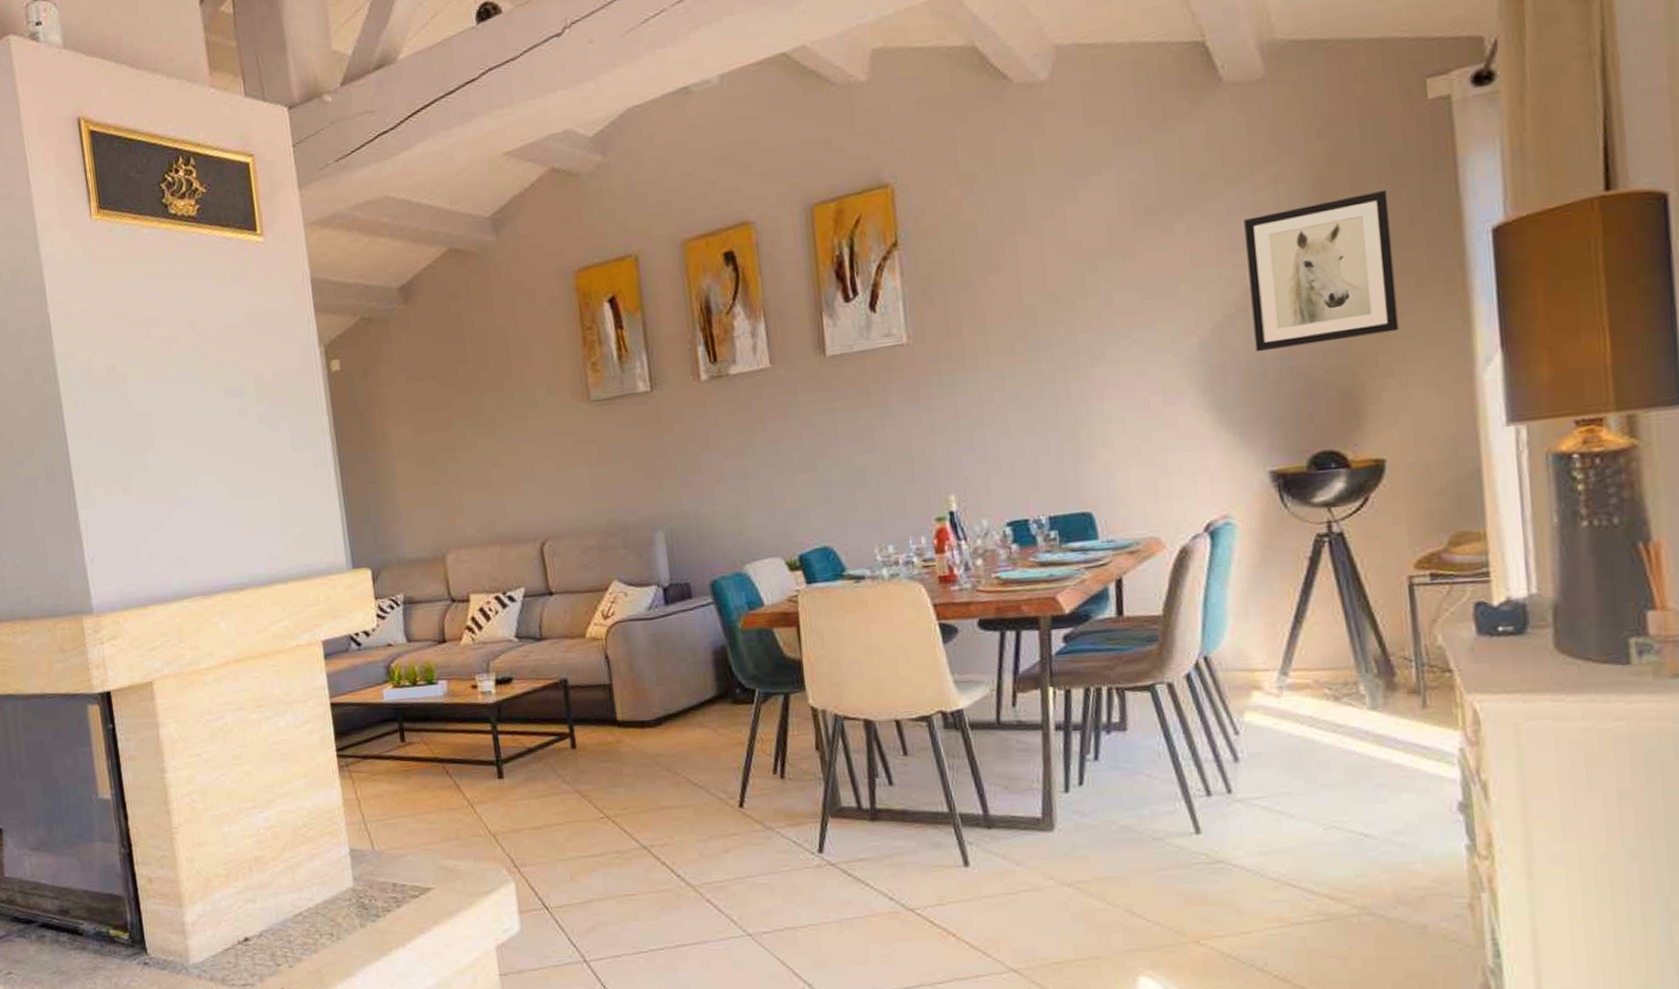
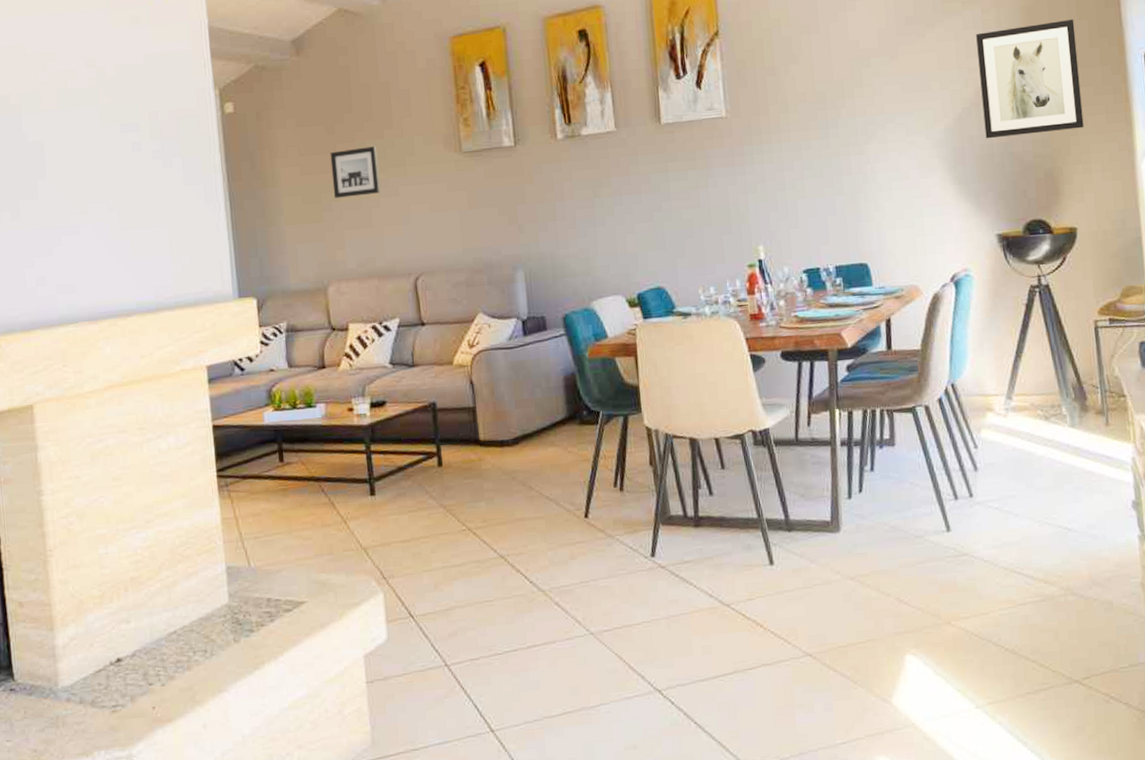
wall art: none [444,399,501,458] -> present [330,146,381,198]

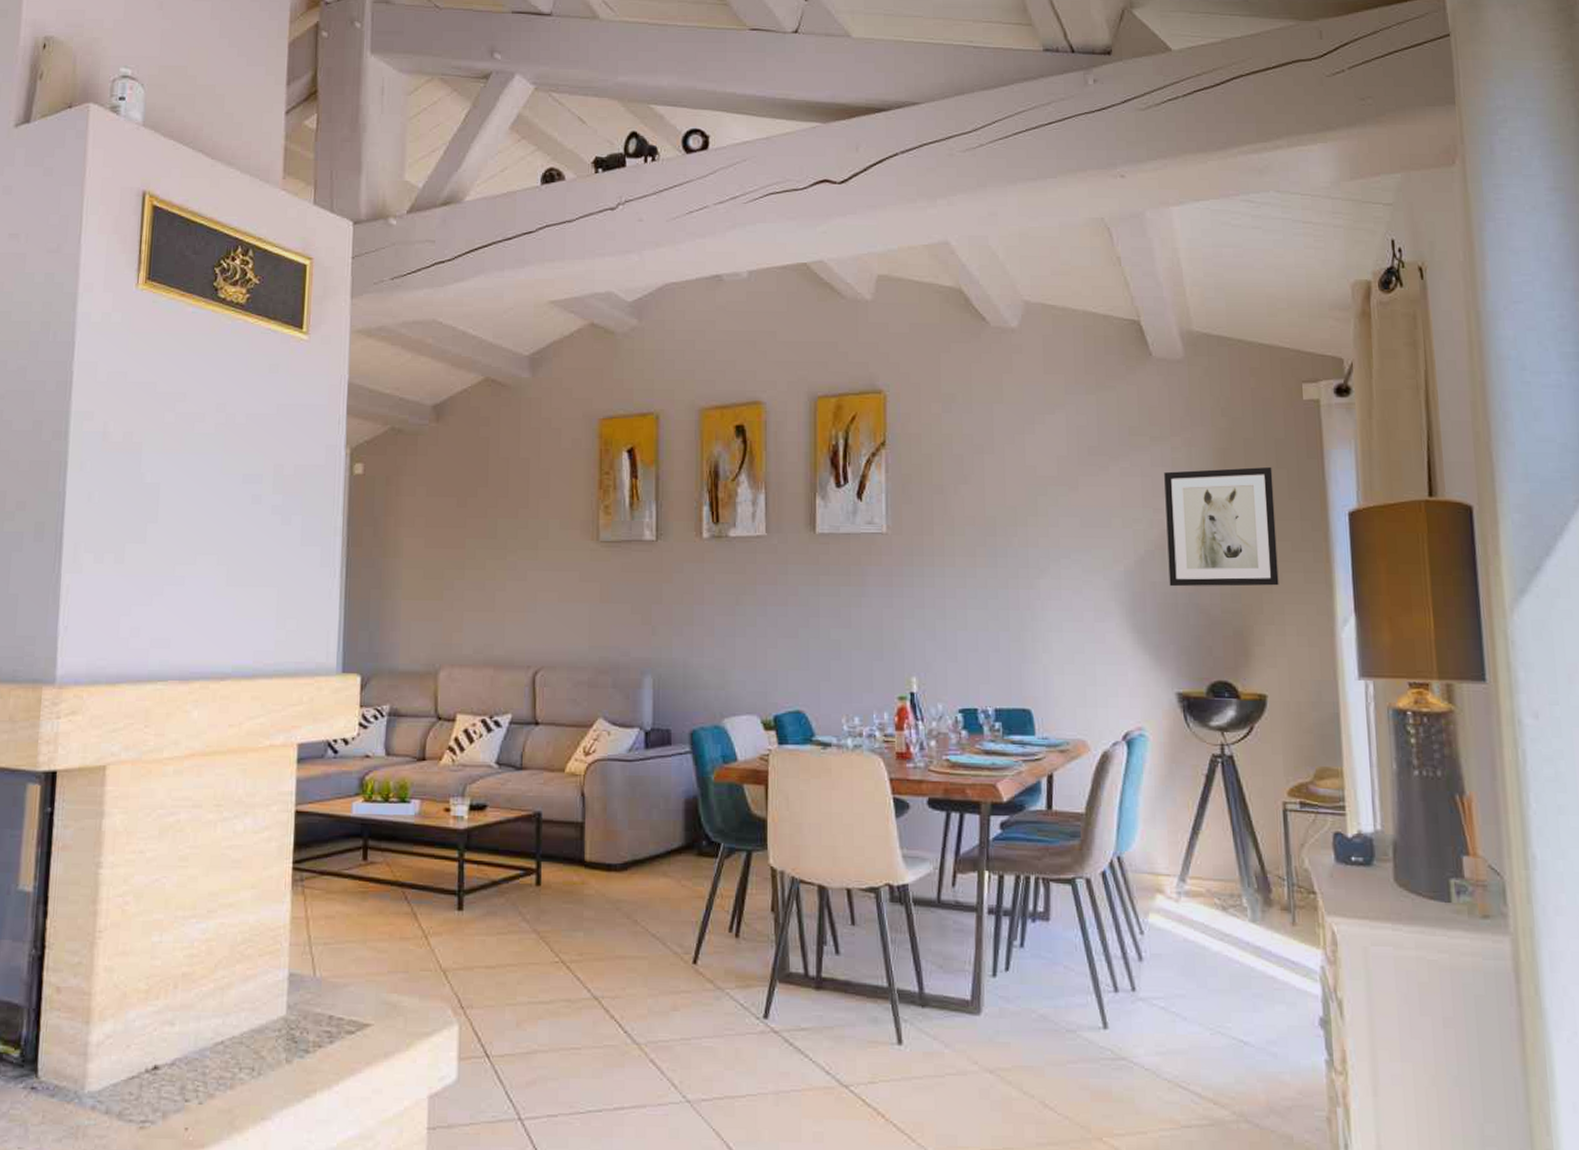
wall art: present [330,146,381,198] -> none [457,525,509,577]

